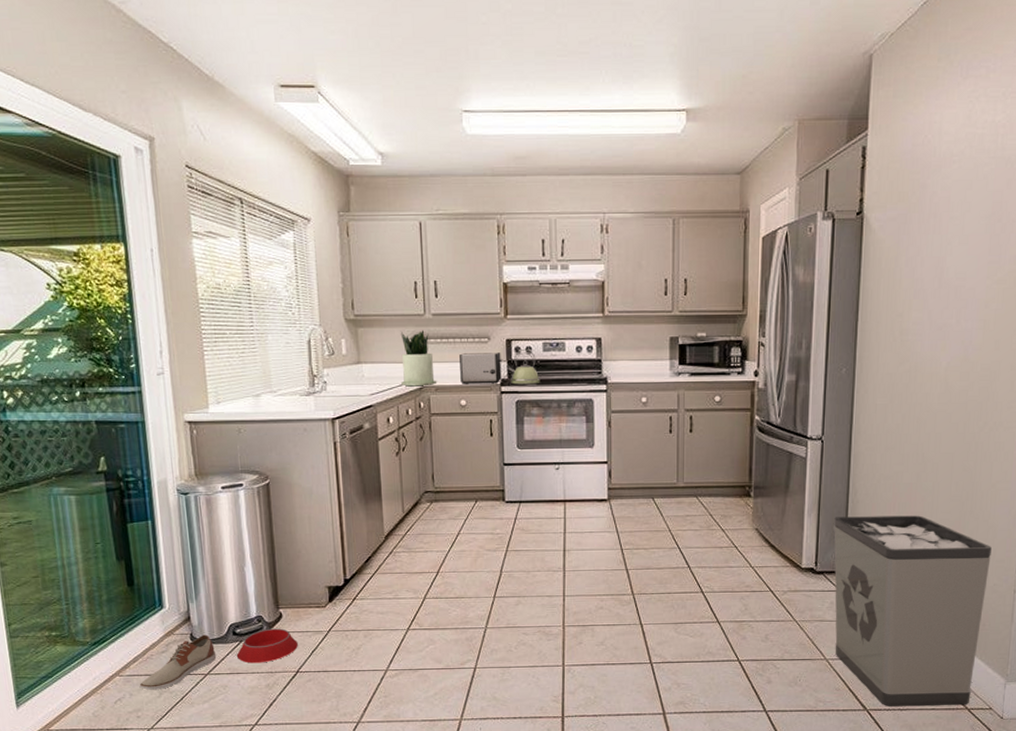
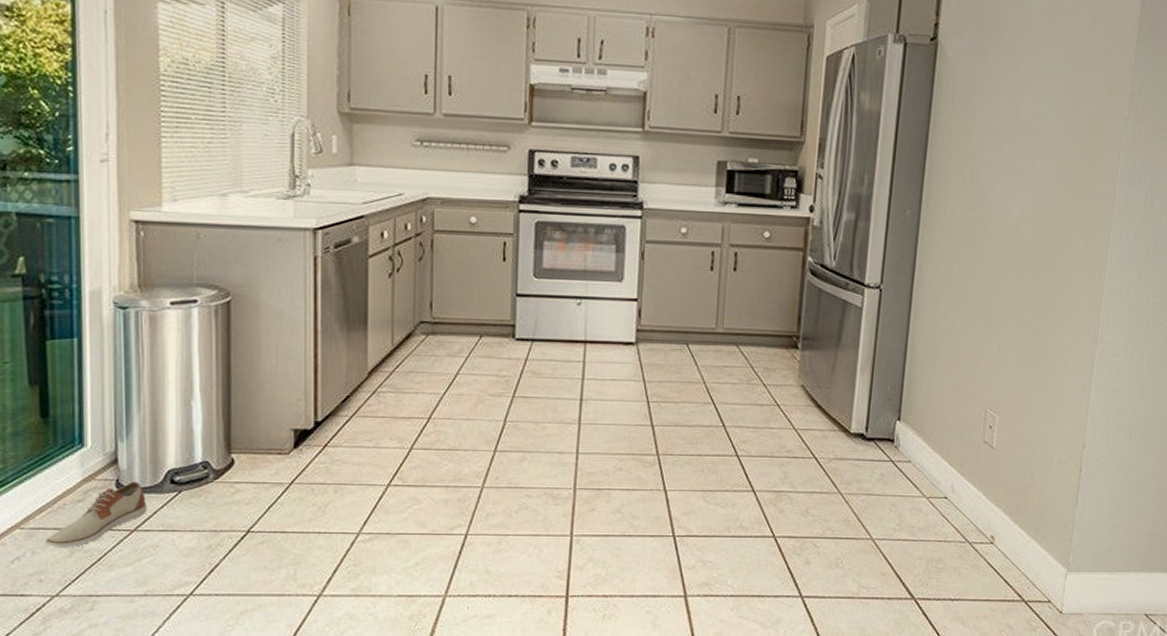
pet bowl: present [237,628,298,663] -> none [174,477,251,519]
planter: present [400,330,437,387] -> none [399,132,444,198]
toaster: present [460,353,502,386] -> none [472,162,523,202]
kettle: present [506,348,540,385] -> none [527,162,566,204]
recycling bin: present [834,515,992,706] -> none [882,376,1058,596]

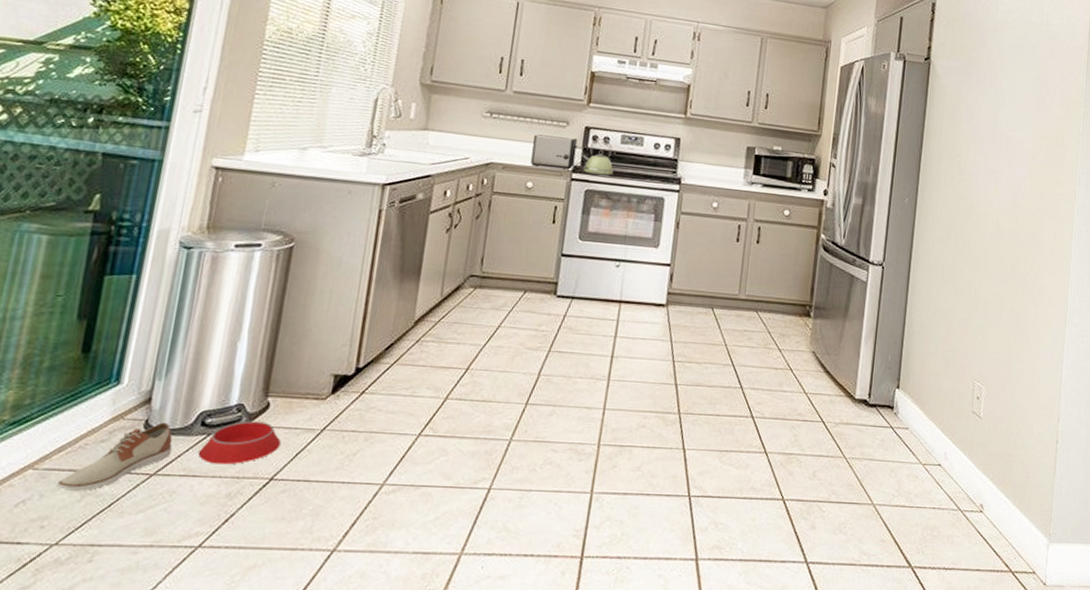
pet bowl: none [174,477,251,519] -> present [199,420,281,465]
toaster: none [472,162,523,202] -> present [531,134,578,171]
kettle: none [527,162,566,204] -> present [581,138,614,176]

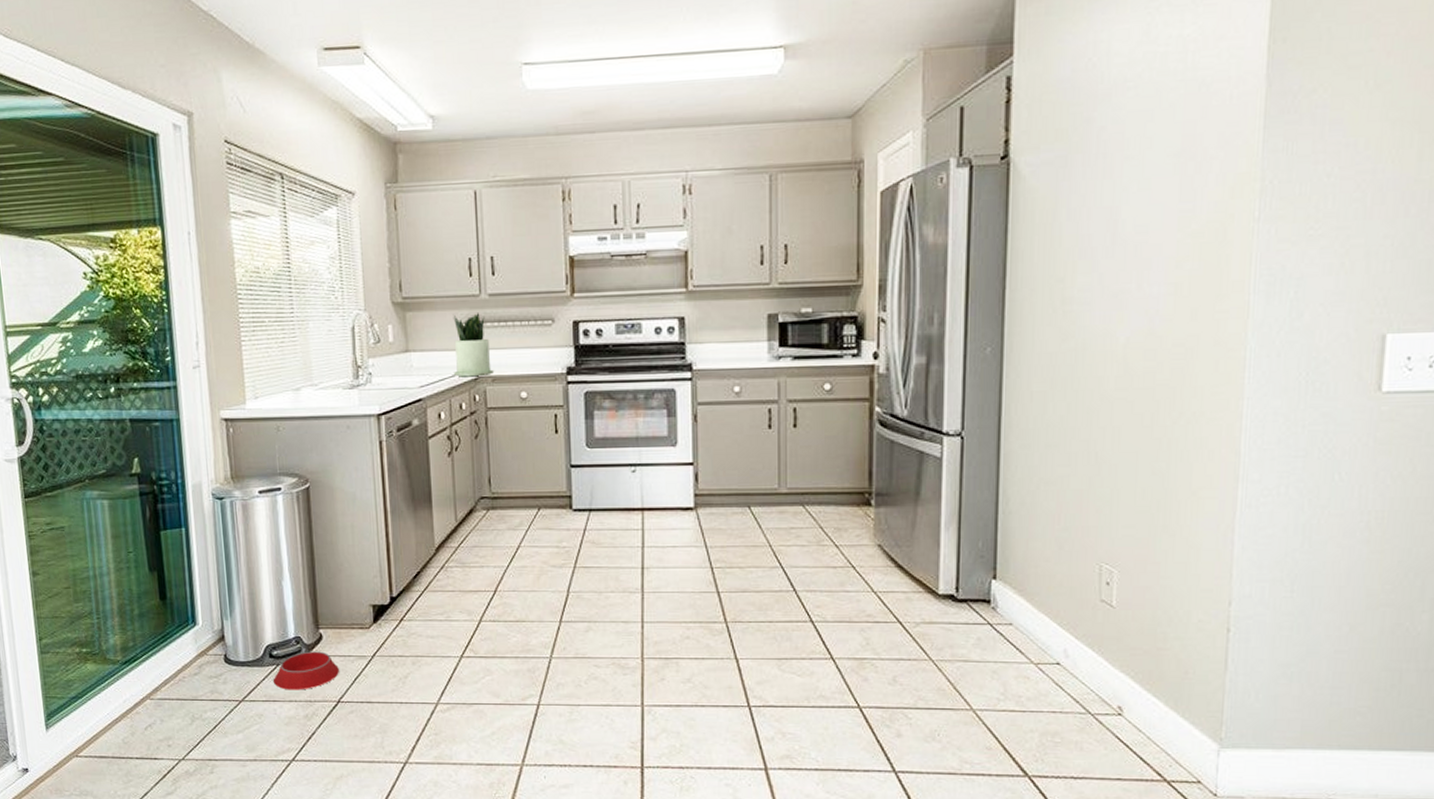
shoe: present [56,422,173,492] -> none [170,656,252,717]
planter: none [466,104,508,163] -> present [453,313,495,377]
toaster: present [531,134,578,171] -> none [520,336,569,375]
kettle: present [581,138,614,176] -> none [573,331,613,374]

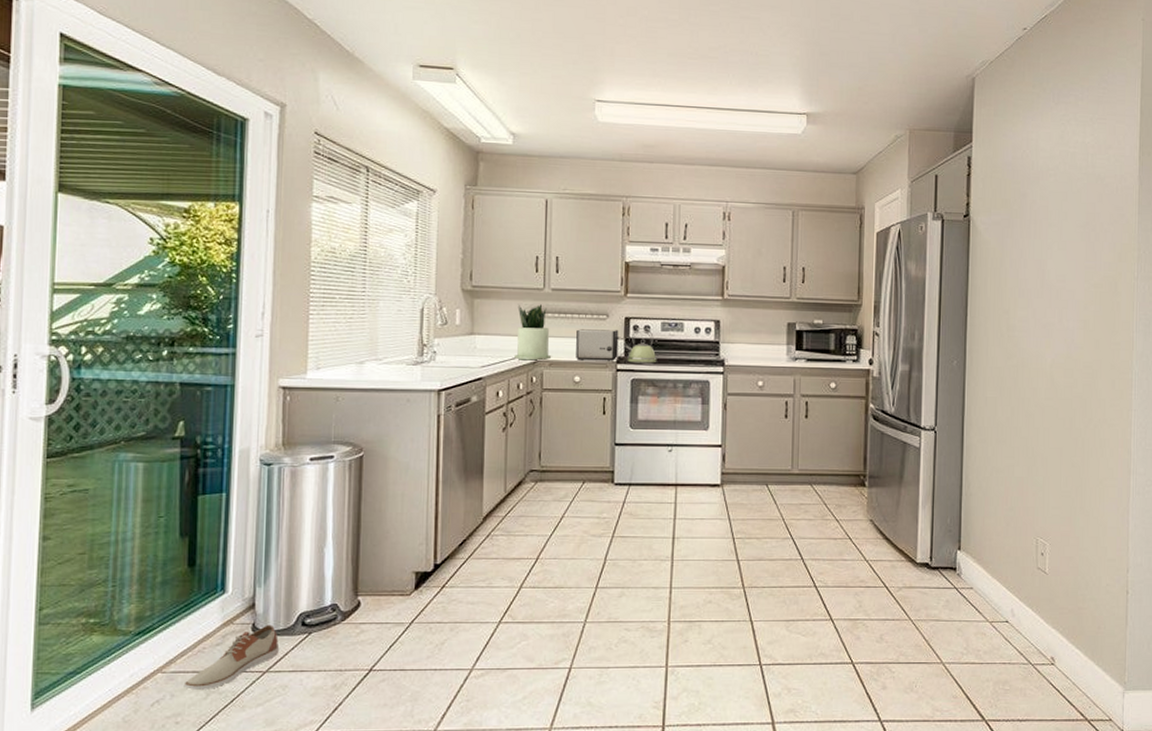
shoe: none [170,656,252,717] -> present [183,624,280,691]
pet bowl: present [274,651,339,690] -> none [304,619,374,659]
toaster: none [520,336,569,375] -> present [576,329,620,362]
kettle: none [573,331,613,374] -> present [623,327,657,364]

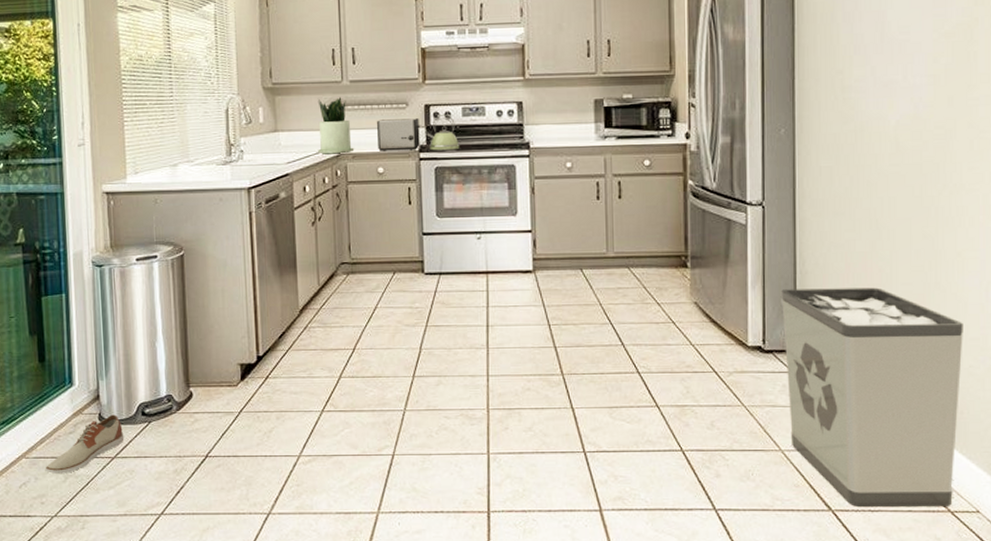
recycling bin: none [948,510,1103,716] -> present [781,287,963,507]

